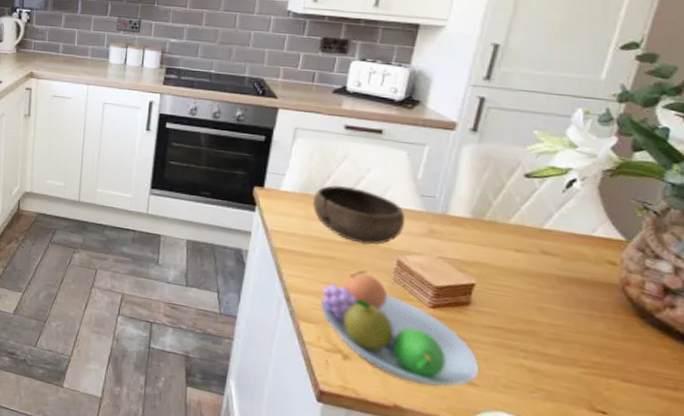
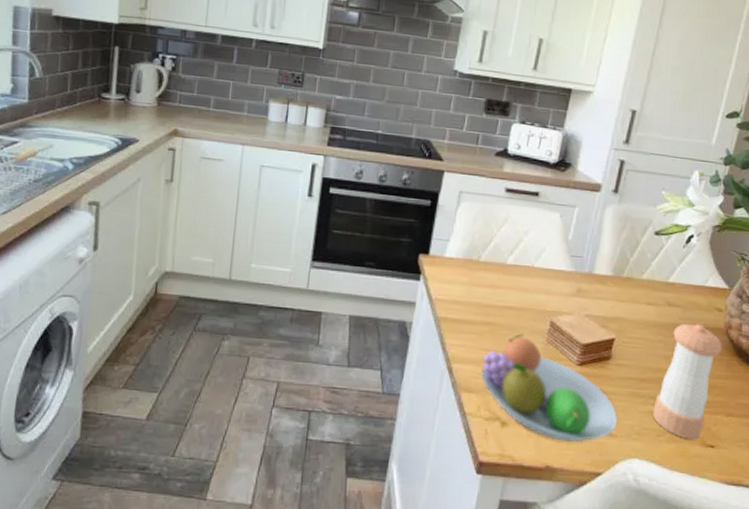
bowl: present [312,185,406,246] -> none [474,249,558,308]
pepper shaker: none [524,275,617,402] -> present [653,323,722,440]

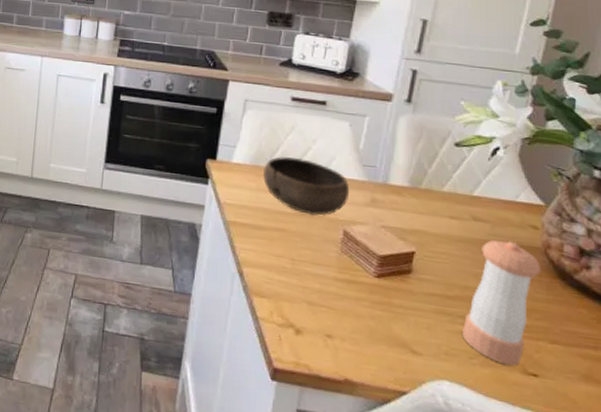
bowl: none [474,249,558,308] -> present [262,156,350,216]
fruit bowl: present [481,333,617,442] -> none [273,241,422,358]

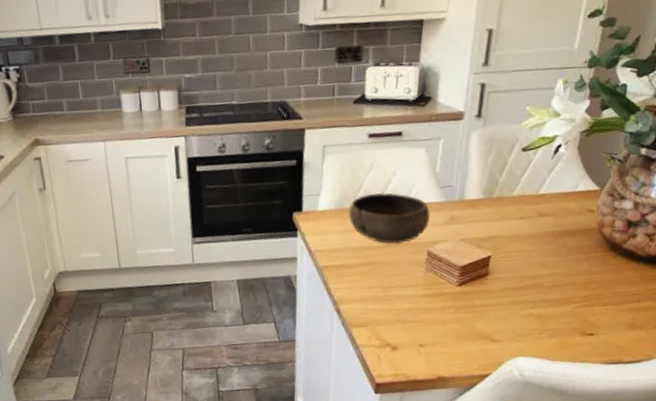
pepper shaker: present [463,240,541,366] -> none [533,228,596,333]

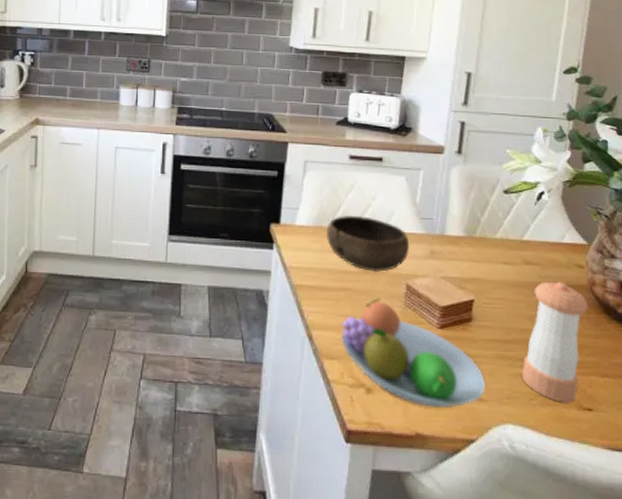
fruit bowl: none [367,267,500,354] -> present [341,298,486,408]
pepper shaker: none [533,228,596,333] -> present [522,281,588,403]

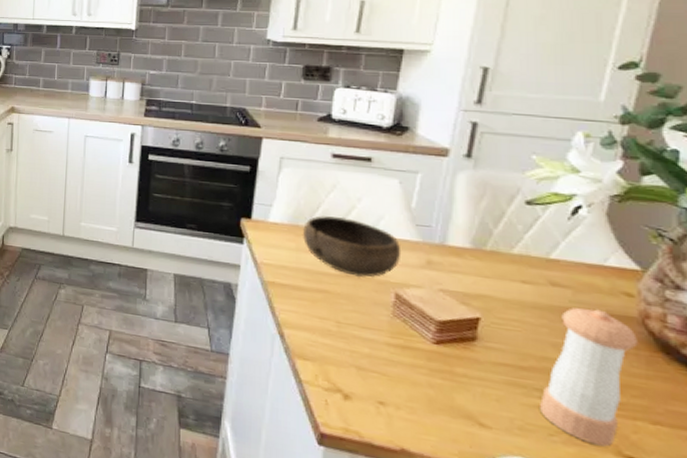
fruit bowl: present [341,298,486,408] -> none [317,303,491,429]

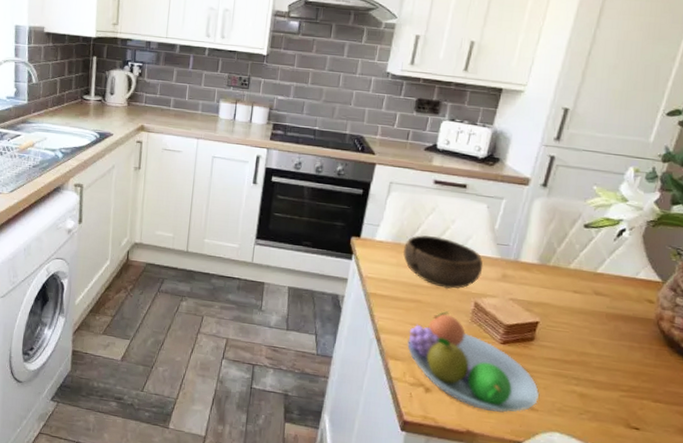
fruit bowl: none [317,303,491,429] -> present [407,311,539,413]
pepper shaker: present [540,308,638,447] -> none [575,312,652,421]

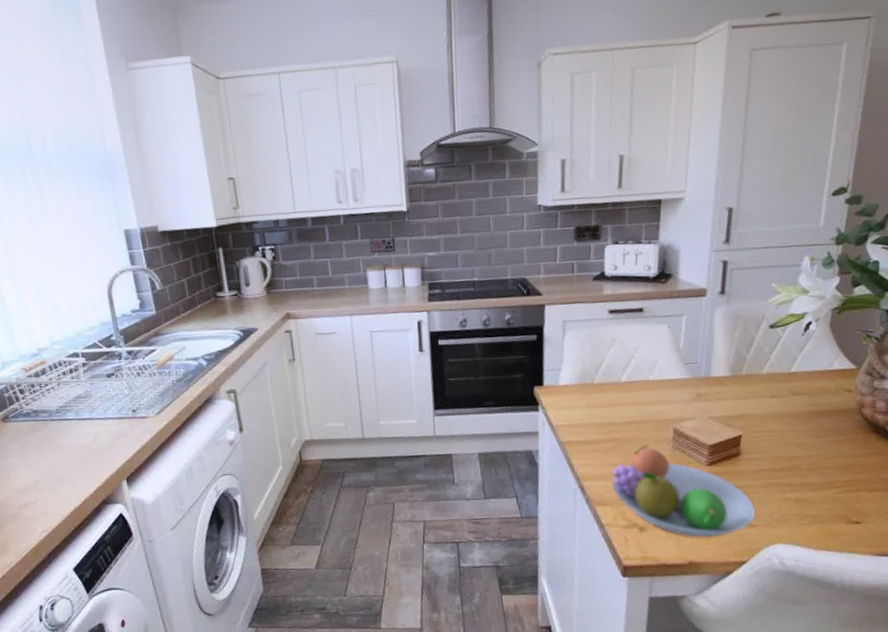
bowl: present [402,235,483,290] -> none [590,367,676,421]

